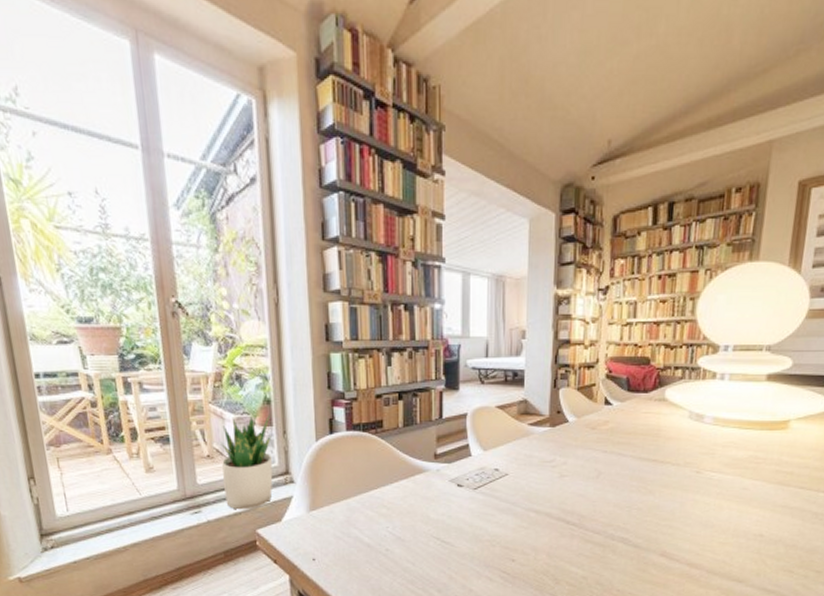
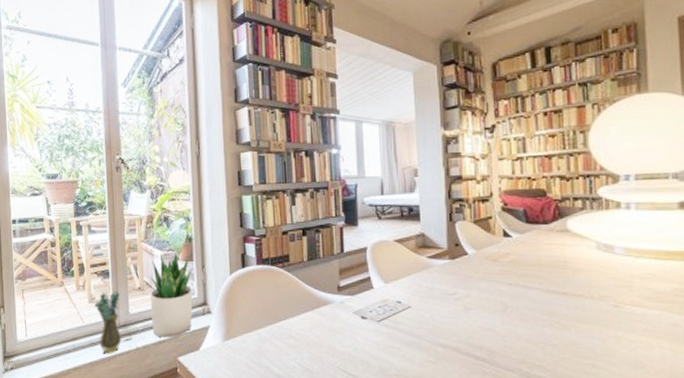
vase: none [153,459,190,528] -> present [95,291,122,354]

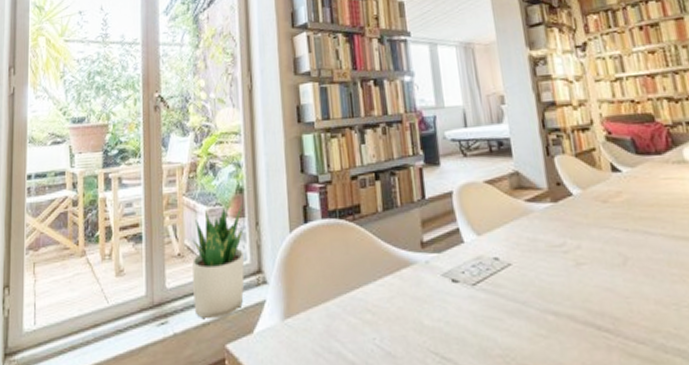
vase: present [95,291,122,354] -> none [123,259,156,344]

